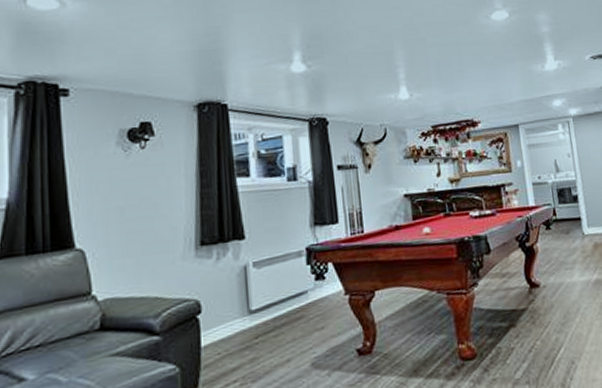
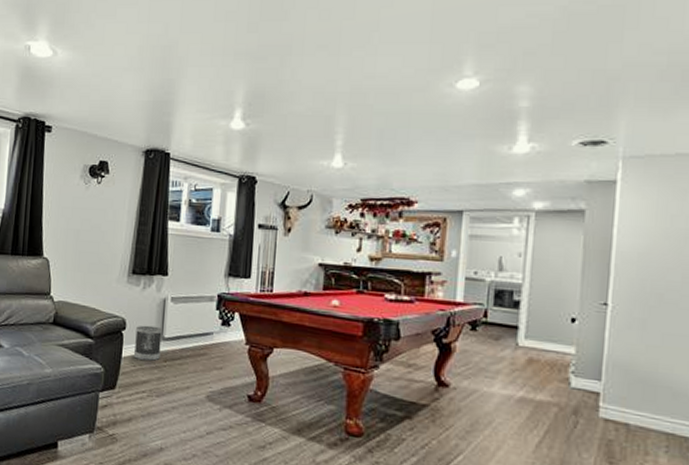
wastebasket: none [215,299,250,345] -> present [133,325,162,361]

